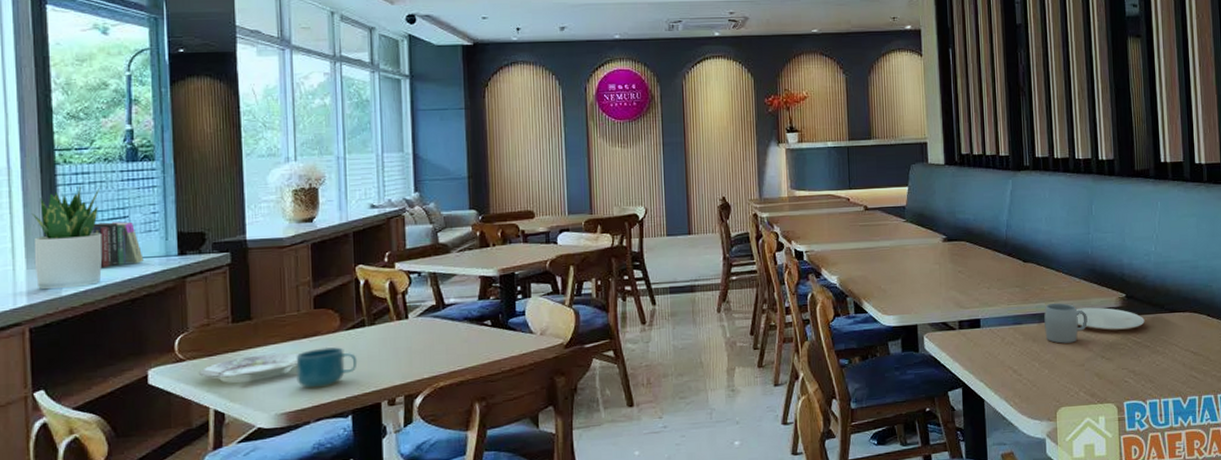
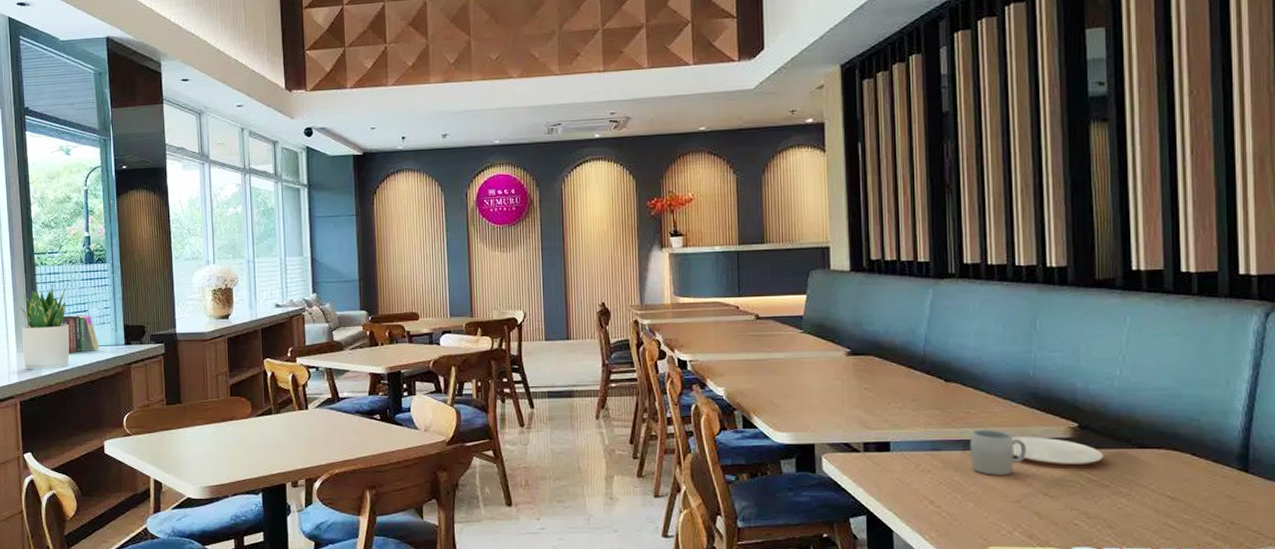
plate: present [198,352,300,383] -> none [141,434,220,457]
cup: present [296,346,358,388] -> none [216,430,266,466]

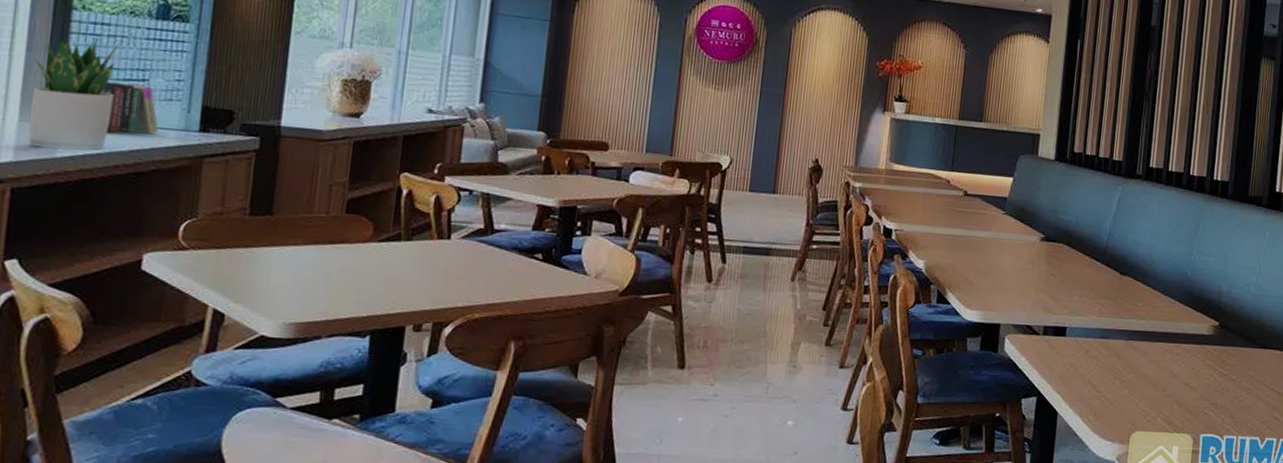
mug: present [970,430,1026,475] -> none [1131,322,1177,366]
plate: present [1011,437,1103,464] -> none [1165,330,1235,360]

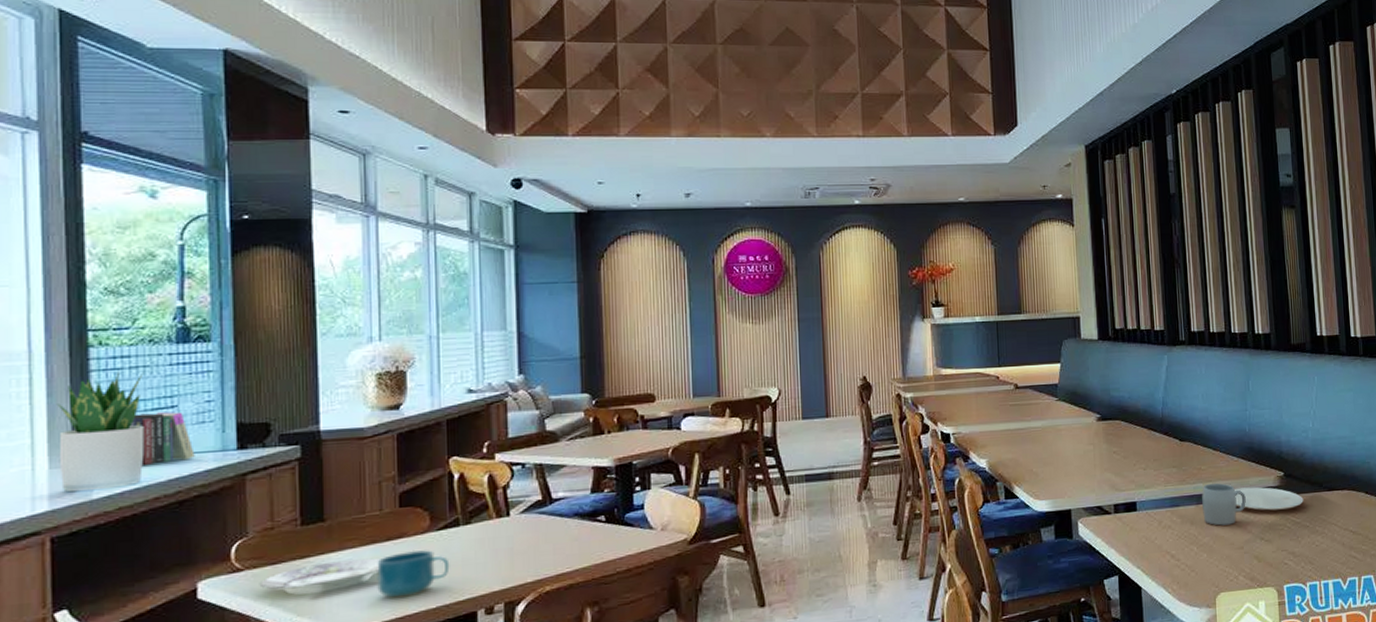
plate: none [201,254,322,284] -> present [259,557,382,595]
cup: none [313,257,386,301] -> present [377,550,450,598]
mug: none [1131,322,1177,366] -> present [1202,483,1246,526]
plate: none [1165,330,1235,360] -> present [1234,486,1304,511]

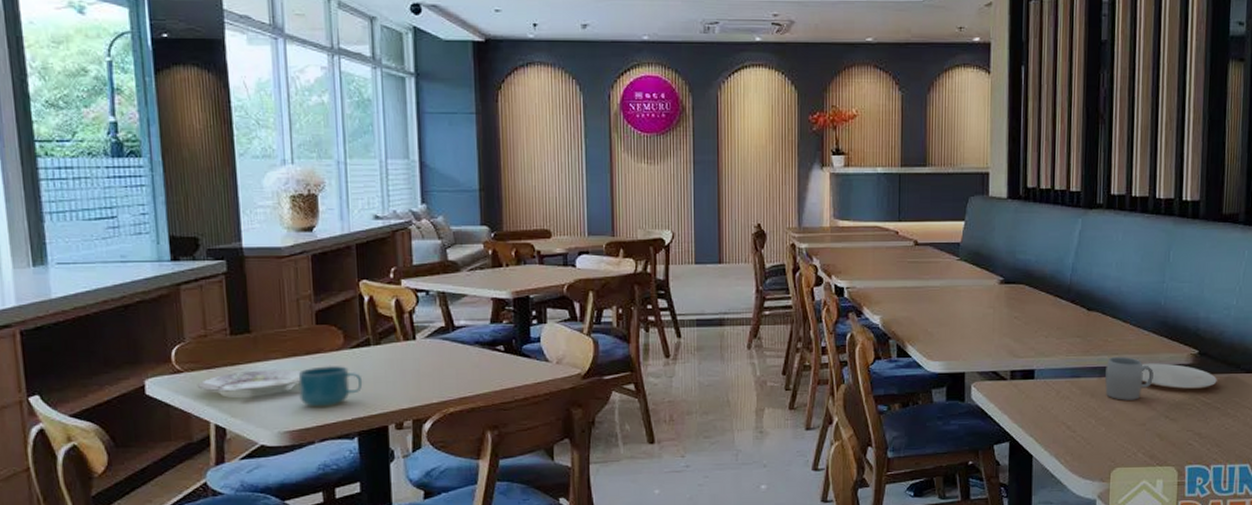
planter: present [56,370,145,493] -> none [14,180,92,291]
books: present [129,411,195,467] -> none [77,222,135,271]

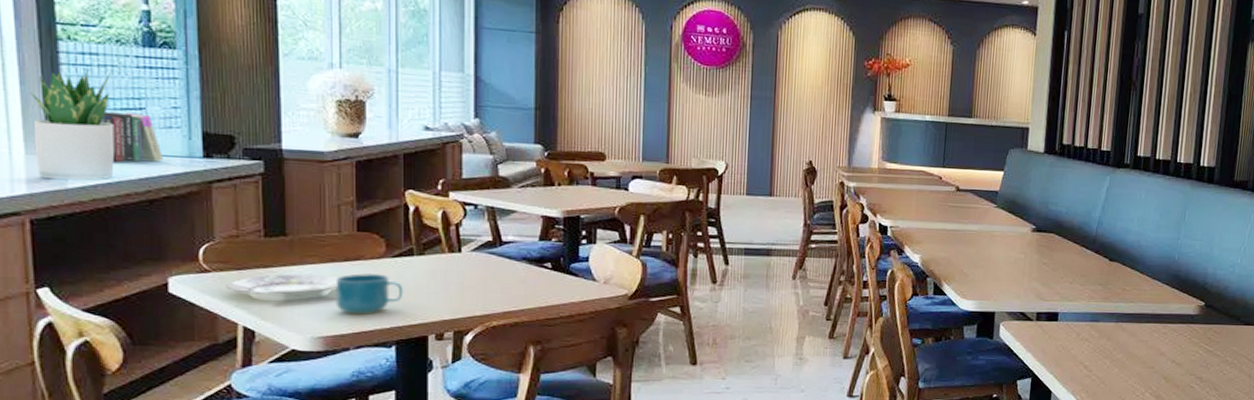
planter: none [14,180,92,291] -> present [29,66,115,181]
books: none [77,222,135,271] -> present [100,111,163,163]
mug: present [1105,357,1154,400] -> none [1120,305,1164,345]
plate: present [1141,363,1217,389] -> none [1153,312,1219,337]

